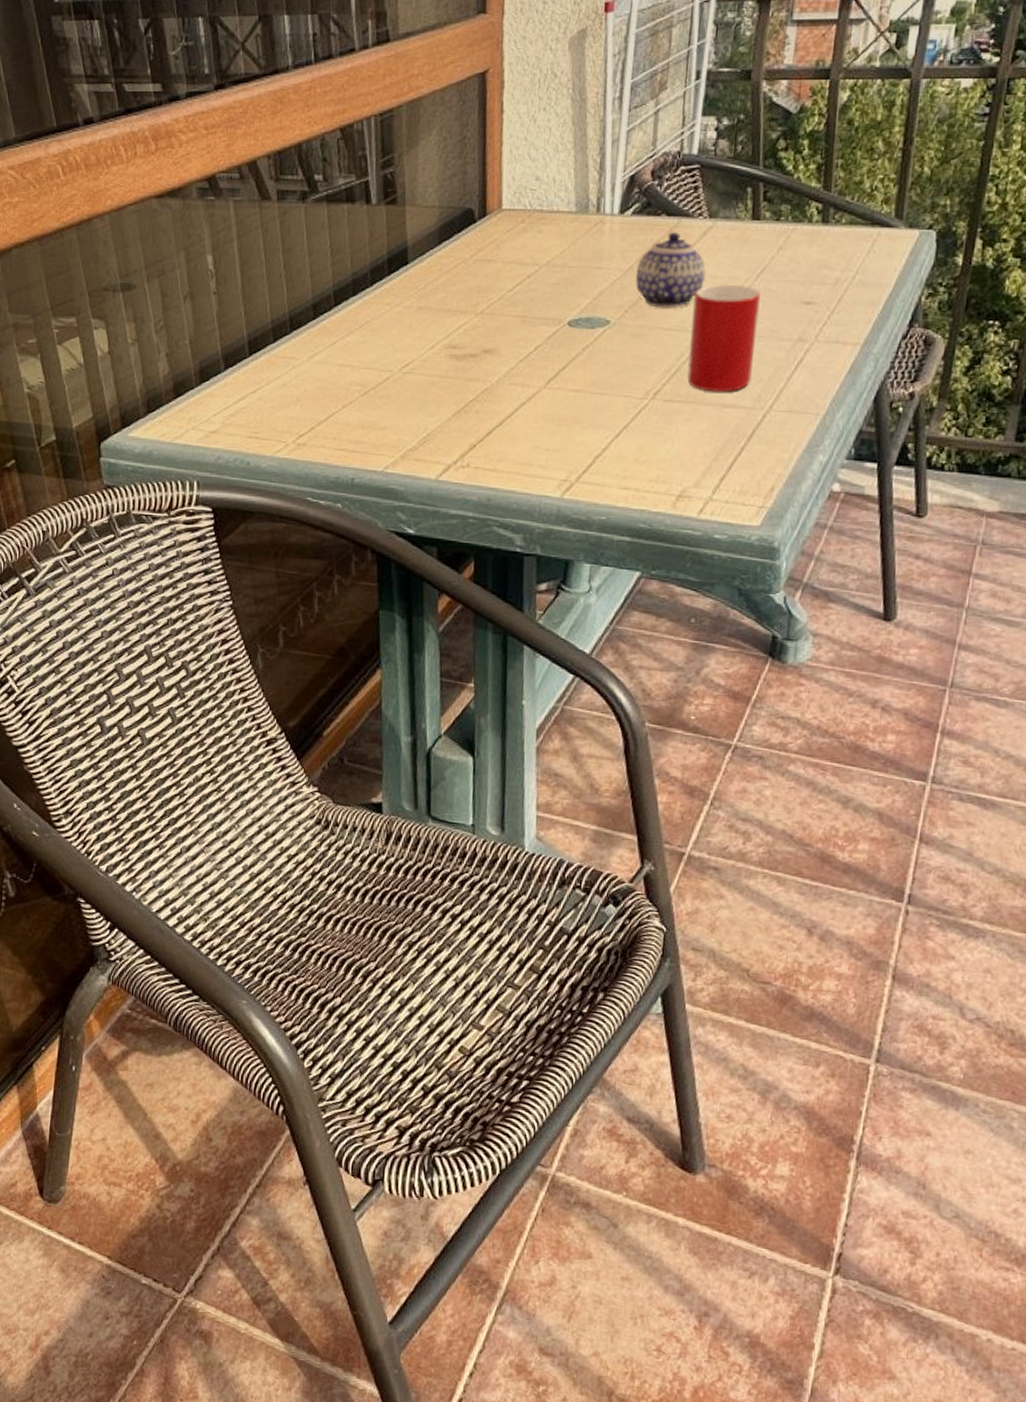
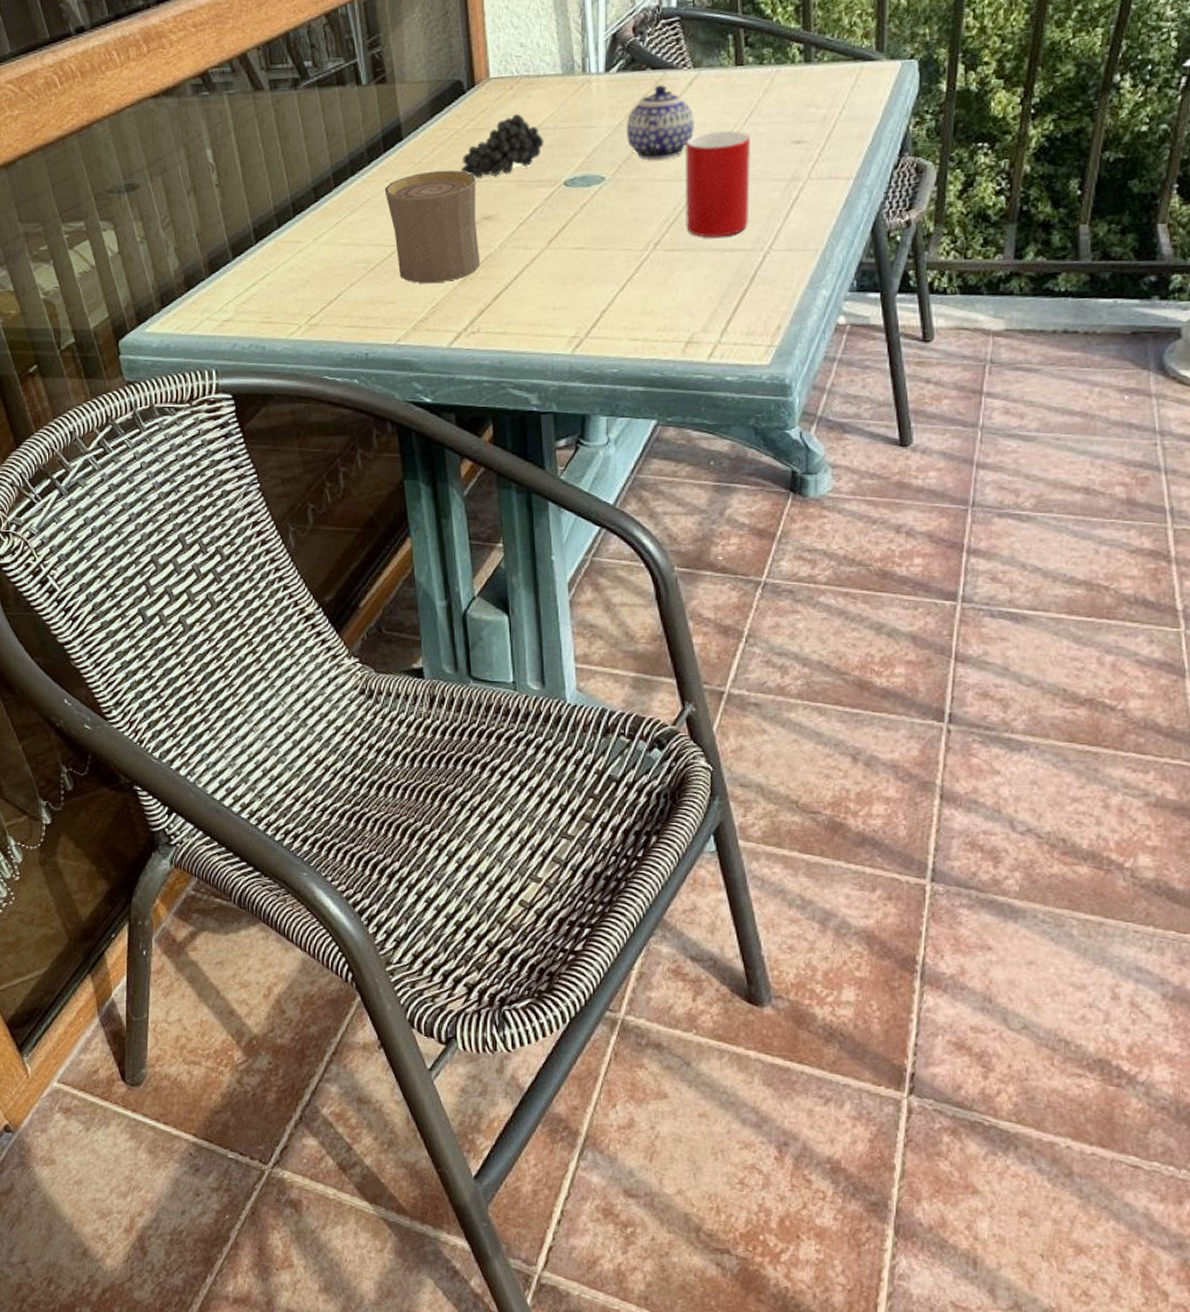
cup: none [385,298,479,413] -> present [384,170,481,284]
fruit: none [463,248,552,309] -> present [460,114,544,178]

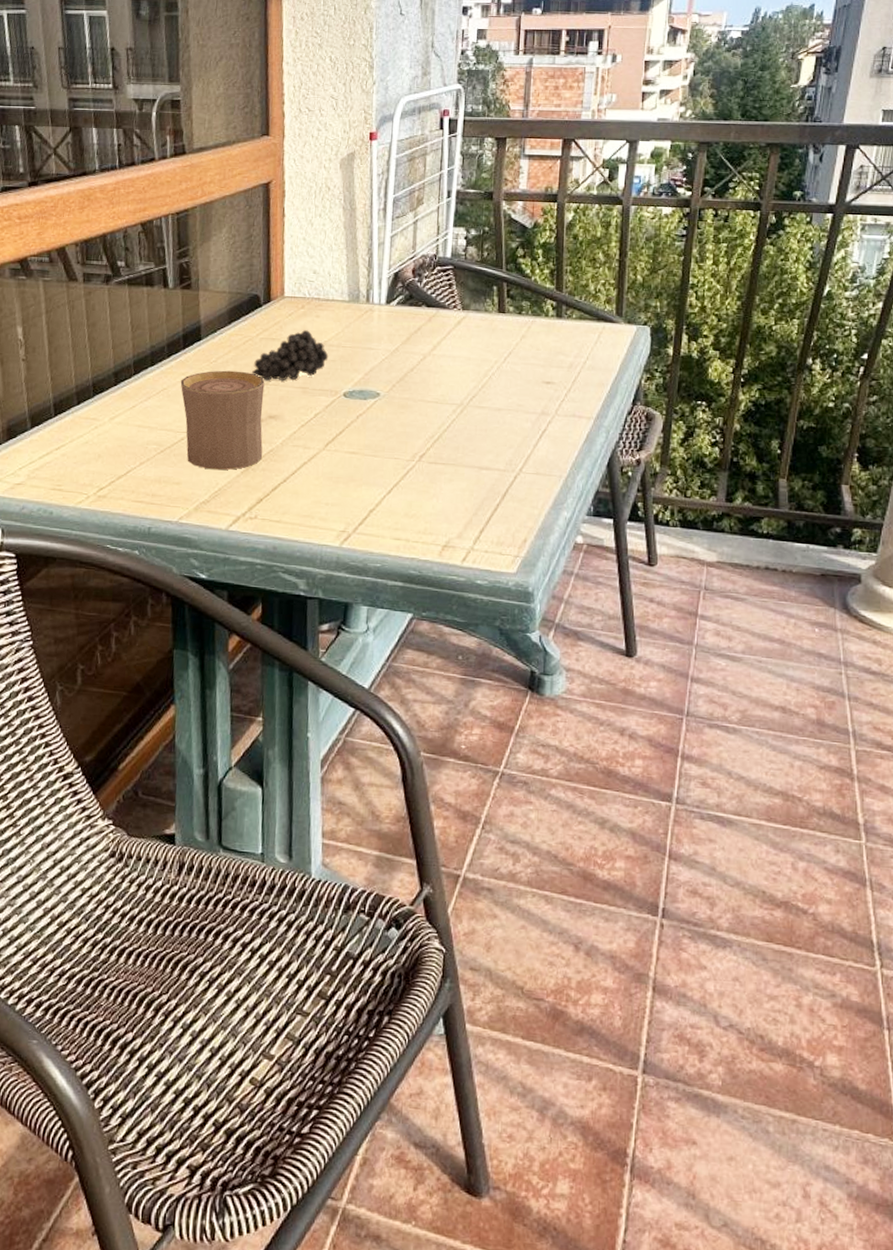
teapot: present [627,85,694,161] -> none [401,321,461,384]
cup: present [684,130,751,238] -> none [448,365,509,457]

